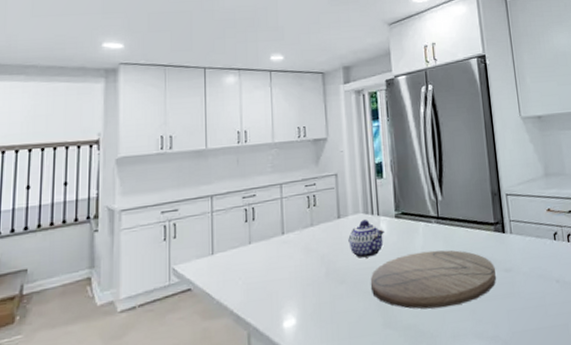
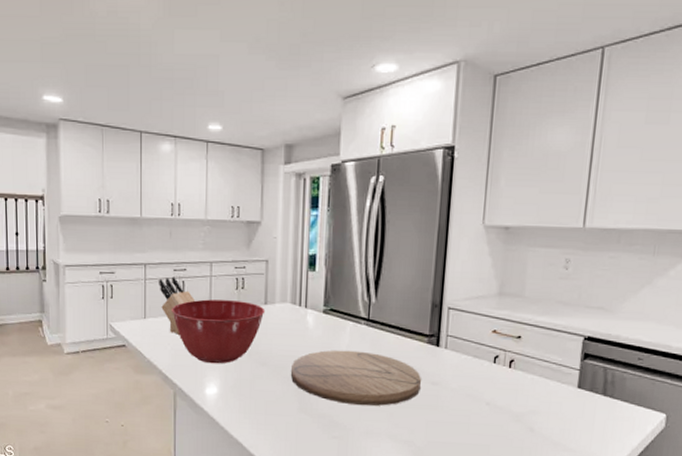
knife block: none [227,204,266,268] -> present [159,276,195,336]
mixing bowl: none [242,218,339,293] -> present [172,299,266,364]
teapot: present [348,220,385,258] -> none [273,310,311,346]

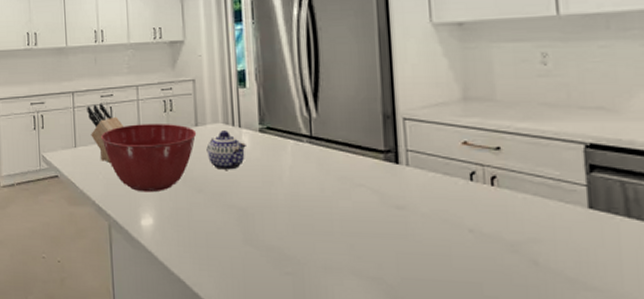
teapot: none [273,310,311,346] -> present [206,131,248,170]
cutting board: present [290,350,421,406] -> none [229,172,383,236]

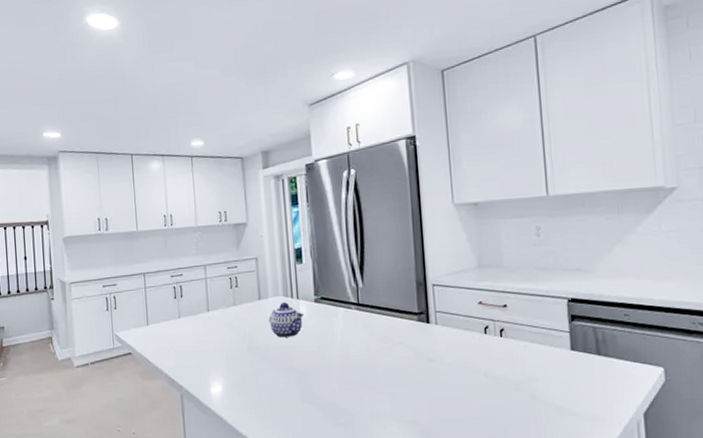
knife block: present [87,103,123,164] -> none [158,282,193,339]
mixing bowl: present [101,124,197,193] -> none [172,299,260,363]

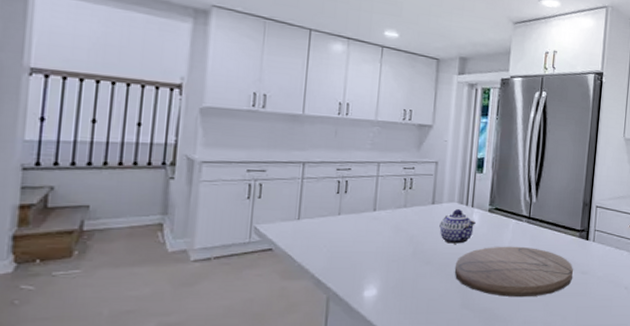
cutting board: none [289,335,418,390] -> present [454,246,573,298]

